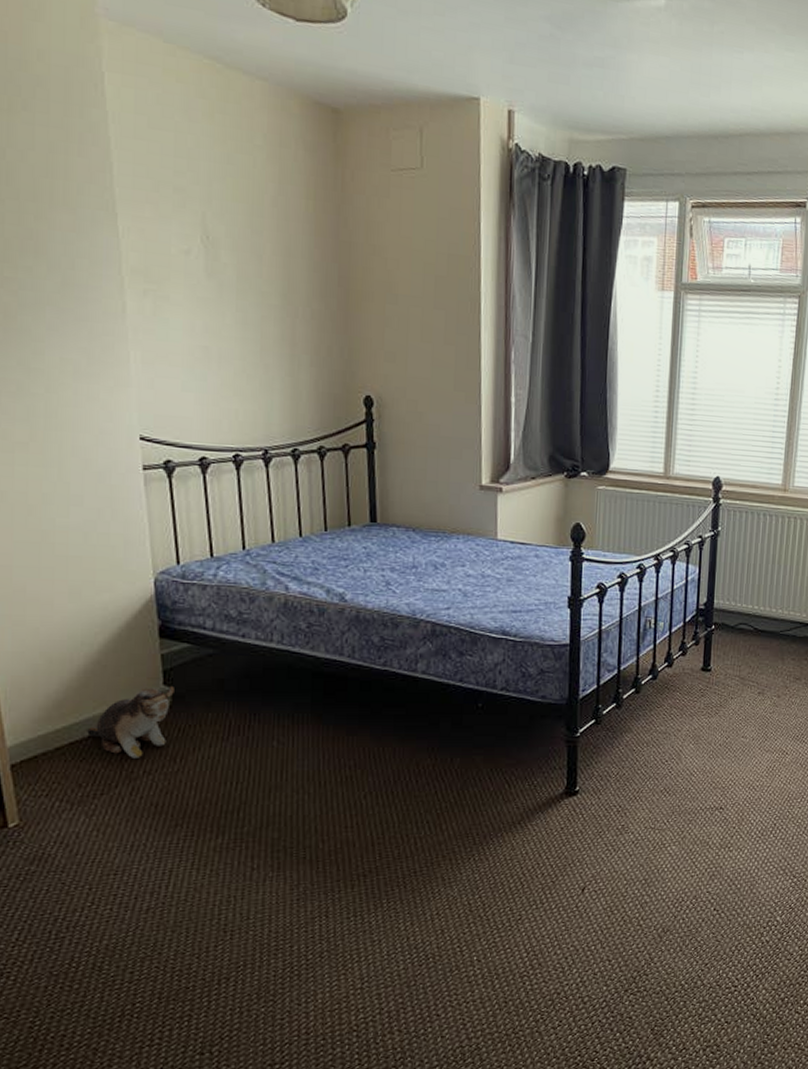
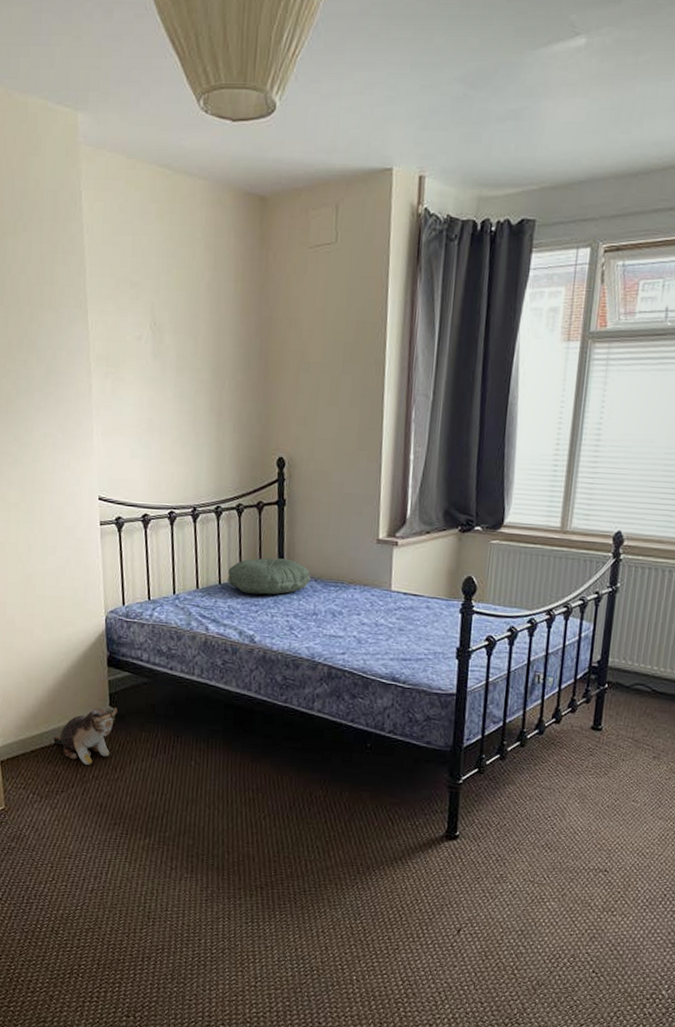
pillow: none [310,506,409,548] -> present [228,558,311,595]

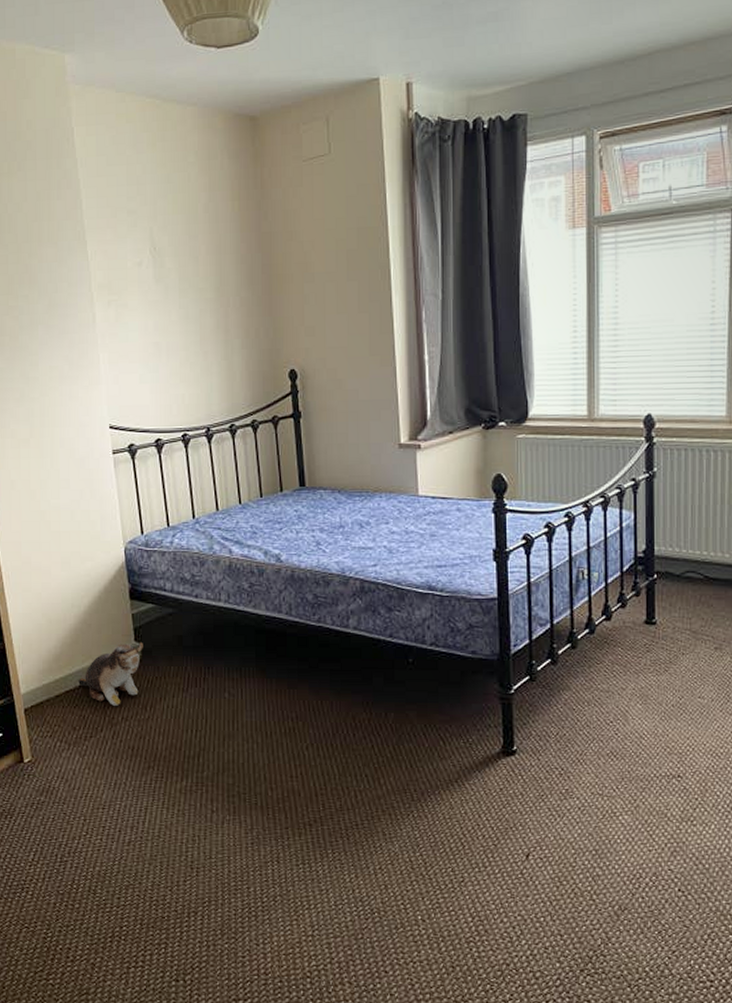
pillow: present [228,558,311,595] -> none [248,472,334,511]

